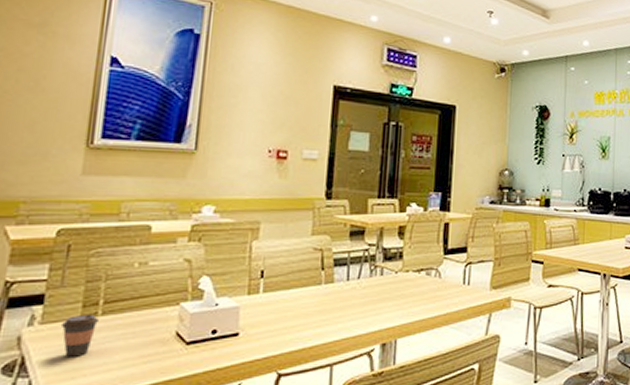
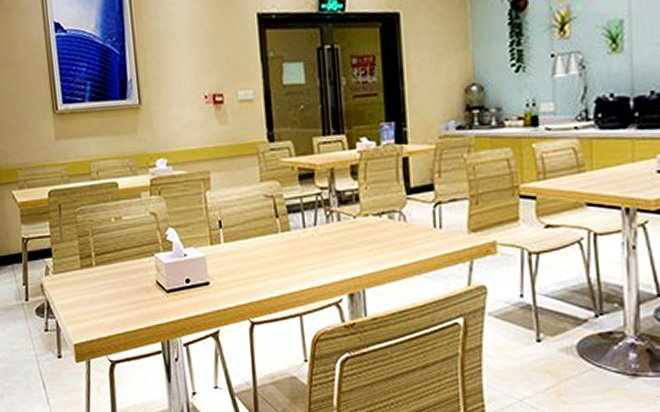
coffee cup: present [60,314,99,357] -> none [67,265,94,302]

